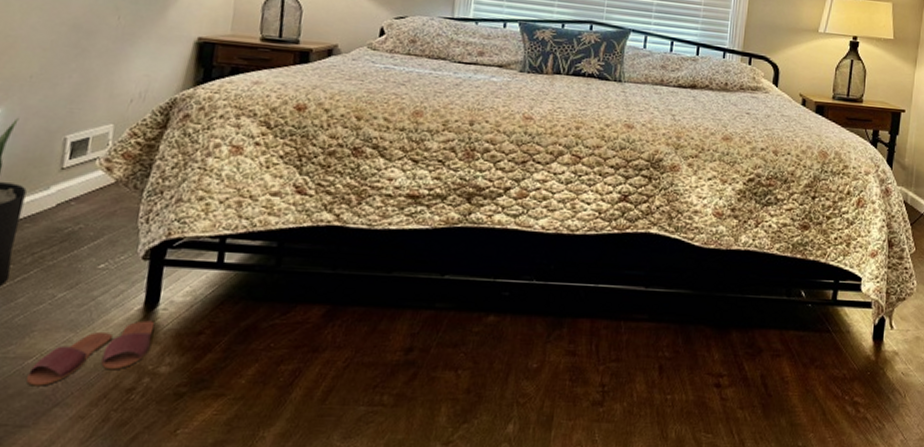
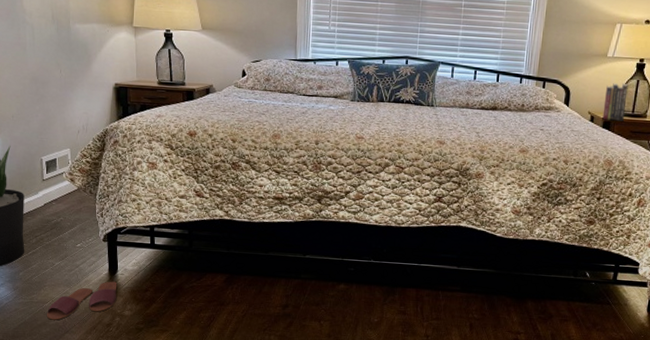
books: none [815,62,842,106] -> present [602,83,628,121]

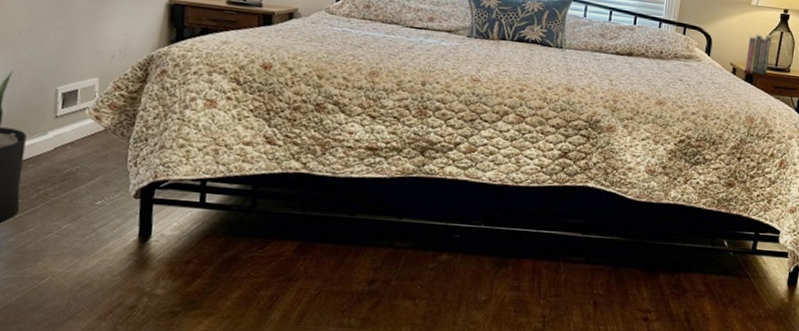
slippers: present [46,281,117,320] -> none [42,250,149,303]

